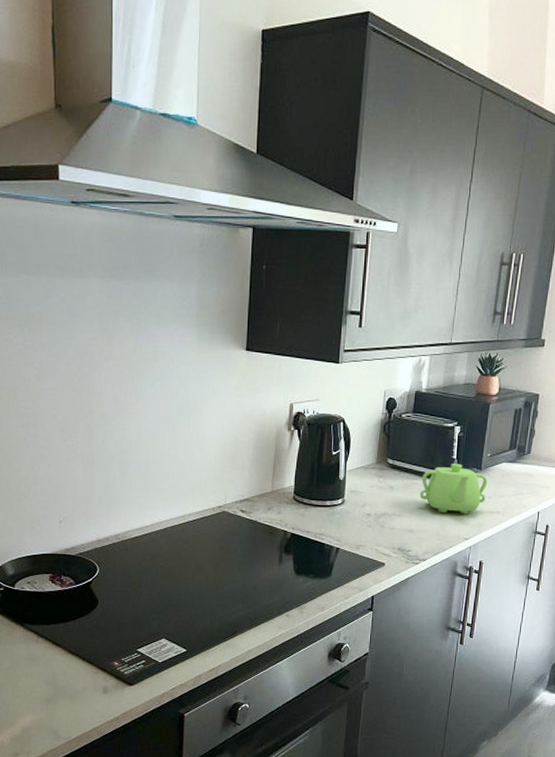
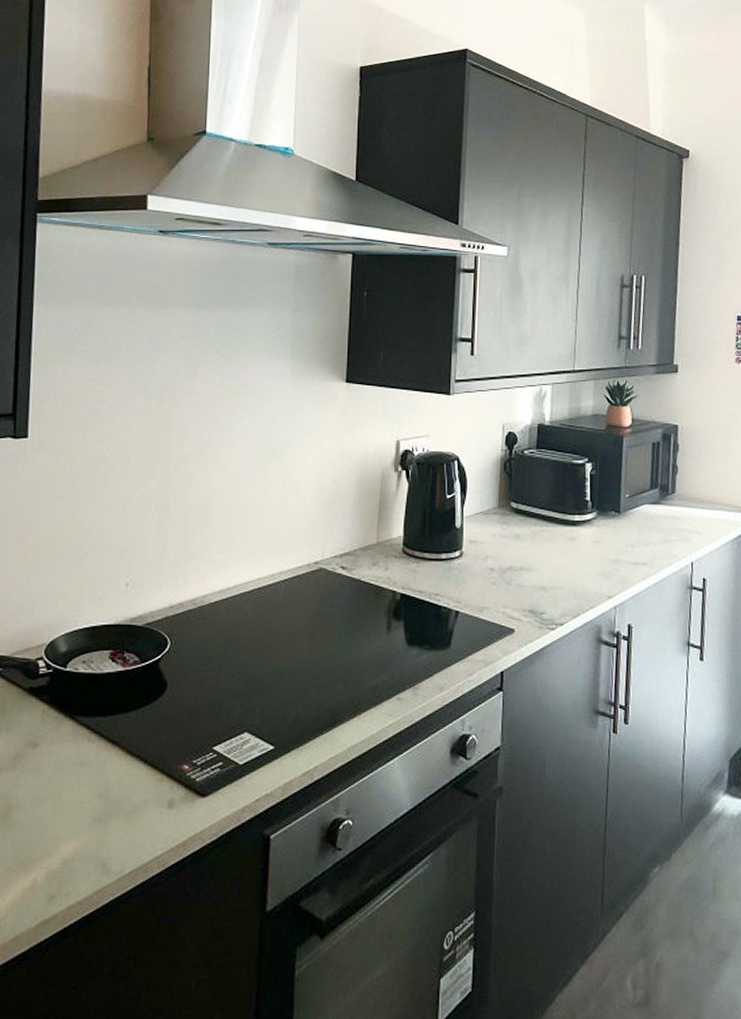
teapot: present [420,463,488,514] -> none [551,505,629,567]

